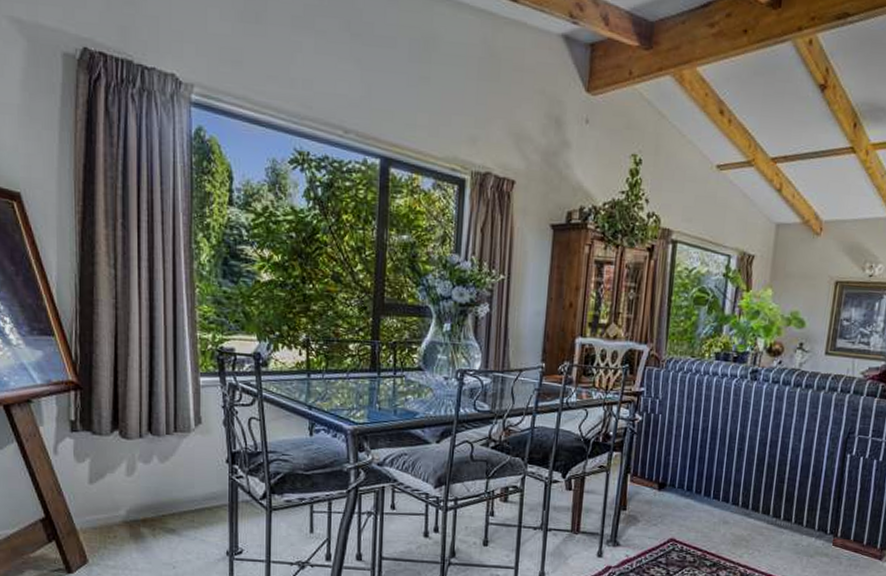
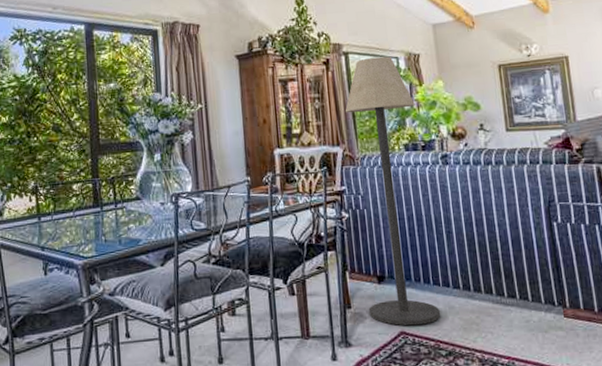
floor lamp: none [643,251,737,535] -> present [345,56,441,326]

